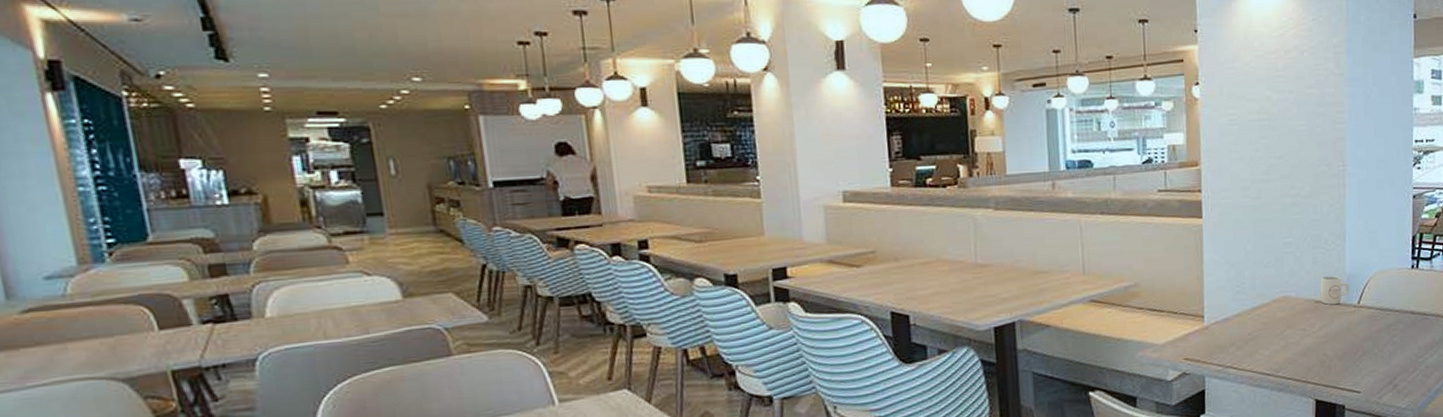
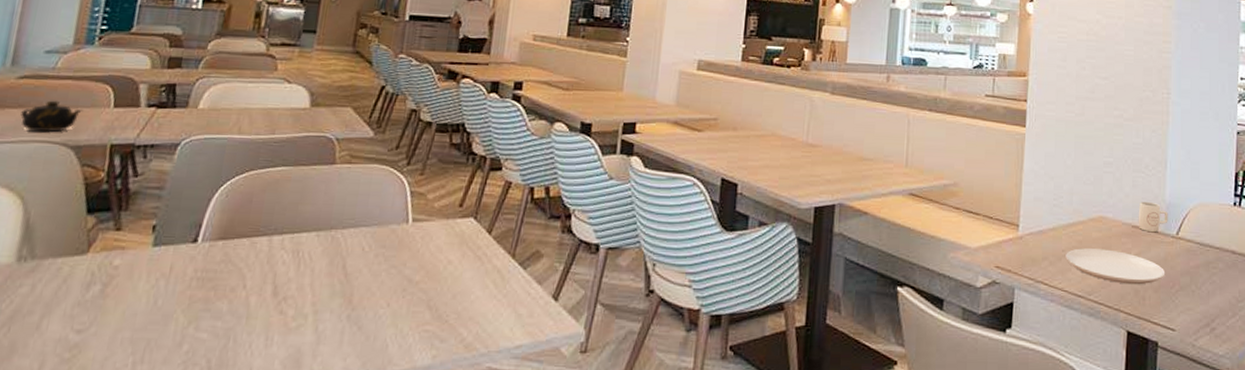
teapot: none [42,331,122,369] -> present [21,100,84,132]
plate: none [1252,326,1349,357] -> present [1066,248,1166,285]

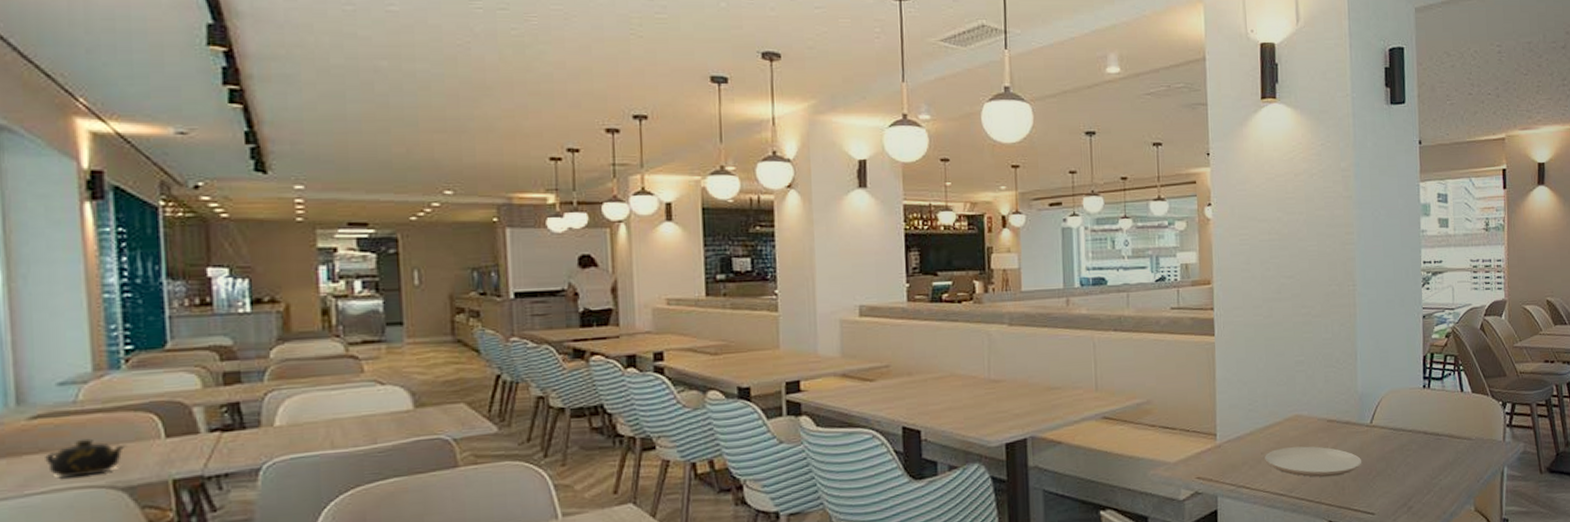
mug: present [1138,201,1168,233] -> none [1332,394,1362,425]

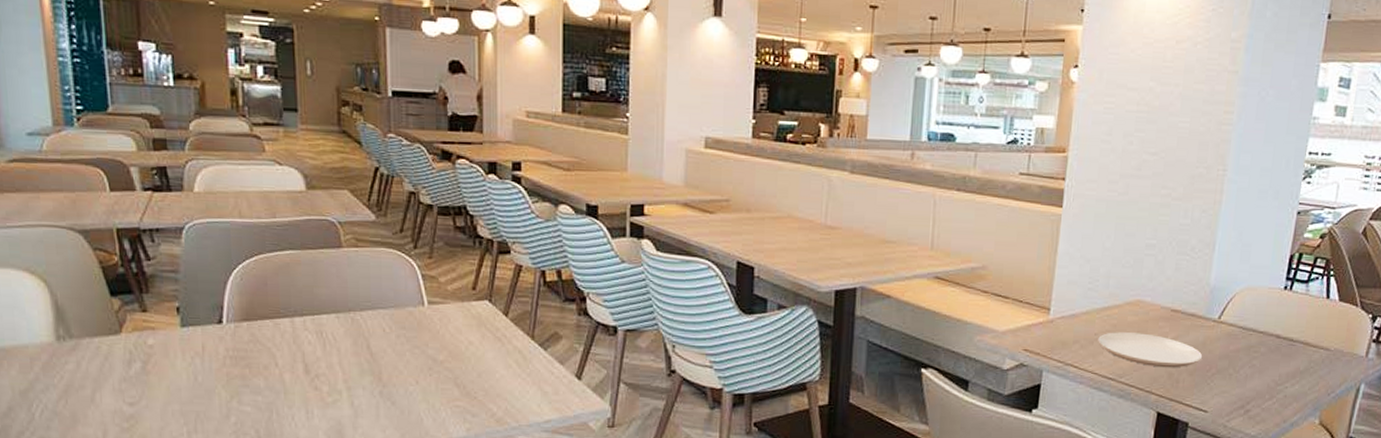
teapot: present [45,438,127,477] -> none [20,184,81,216]

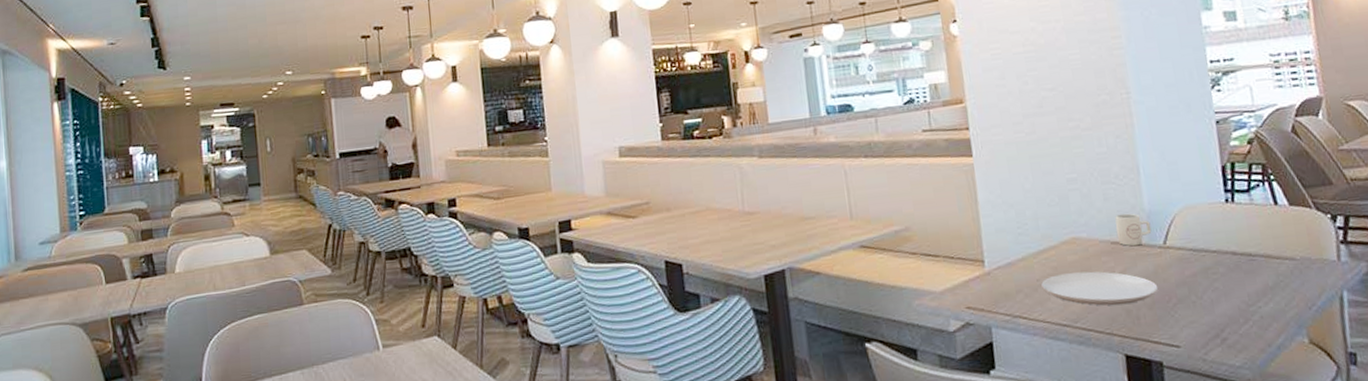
mug: none [1178,285,1212,317] -> present [1115,213,1152,246]

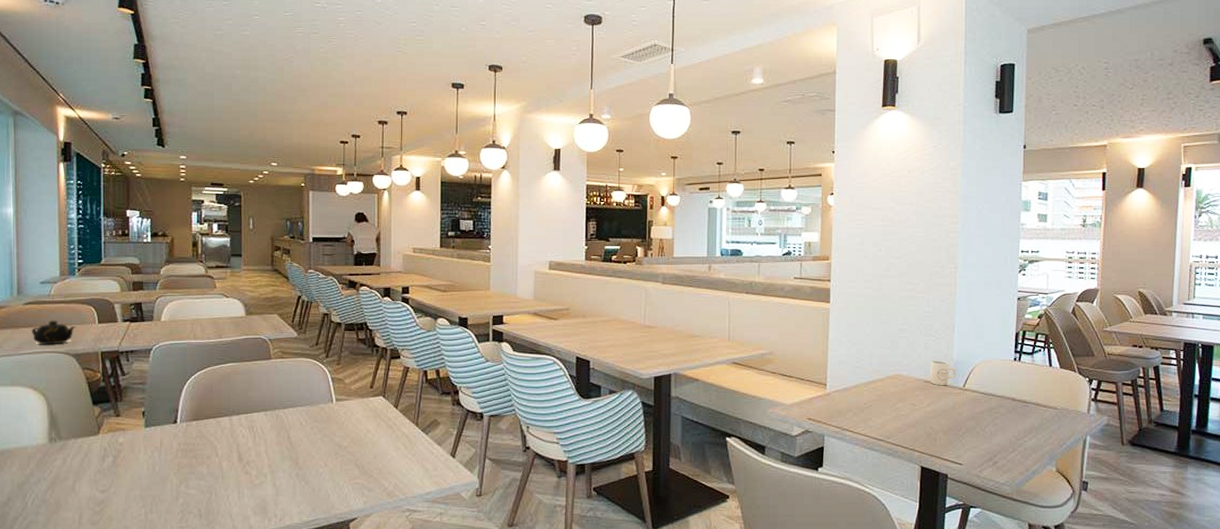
teapot: none [33,285,82,316] -> present [31,320,77,344]
plate: present [1041,271,1158,306] -> none [867,401,954,429]

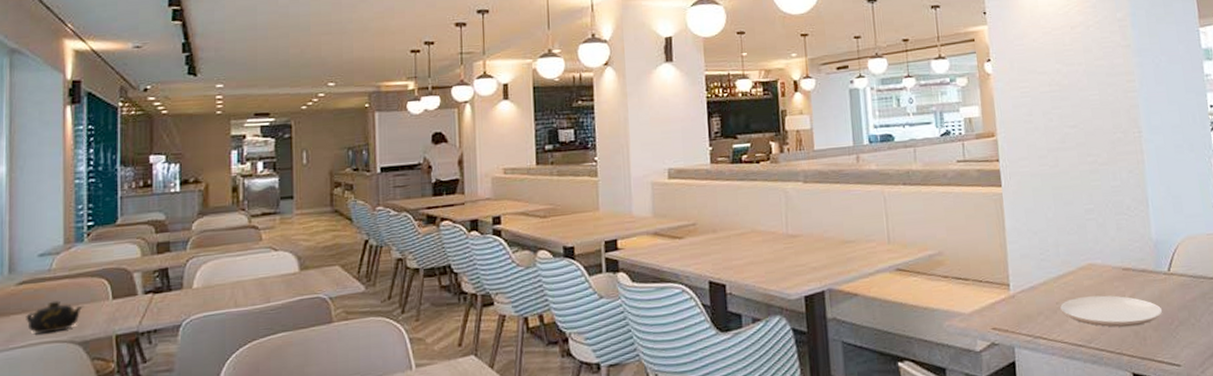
plate: none [867,401,954,429] -> present [1060,295,1163,327]
mug: present [929,360,956,386] -> none [1126,242,1158,273]

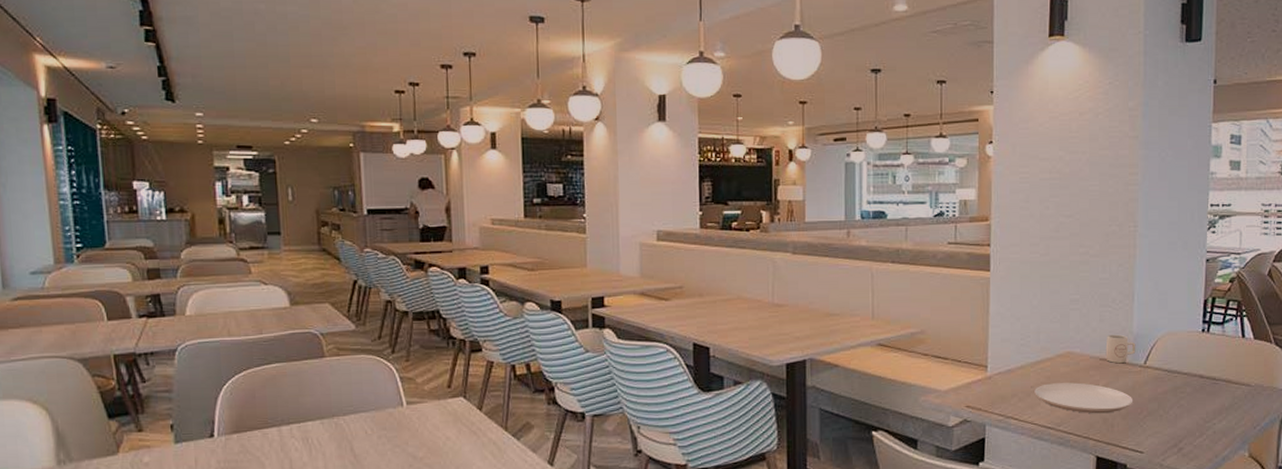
teapot: present [26,300,85,333] -> none [24,318,81,348]
mug: none [1126,242,1158,273] -> present [1105,334,1136,364]

